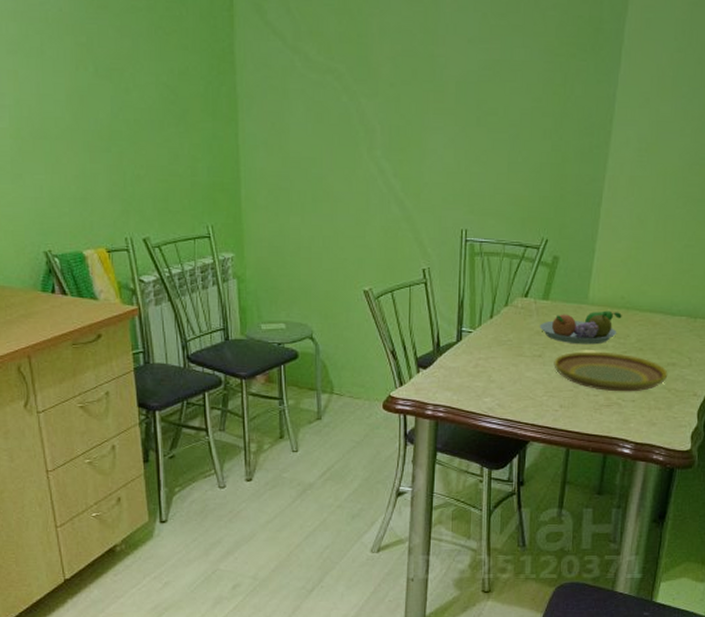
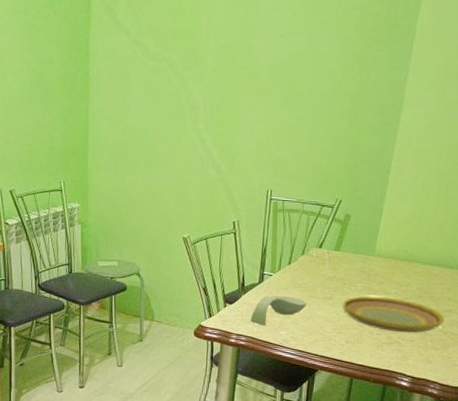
spoon rest: none [448,355,513,393] -> present [250,295,307,326]
fruit bowl: present [539,310,622,345] -> none [331,262,405,291]

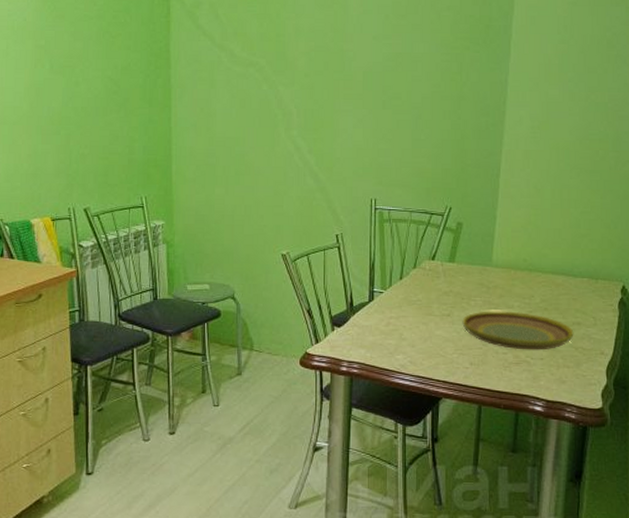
spoon rest: present [250,295,307,326] -> none [362,314,423,351]

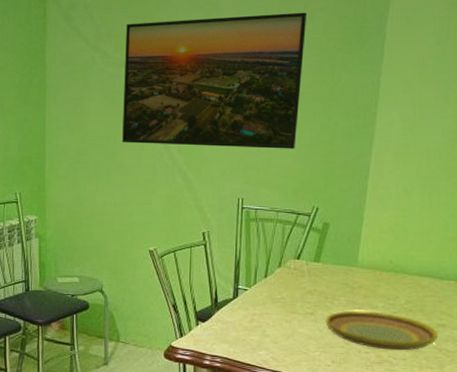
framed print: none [251,11,434,149] -> present [122,12,307,149]

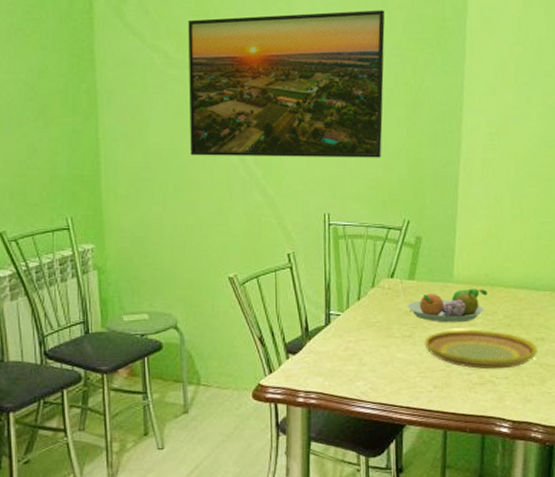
fruit bowl: none [311,273,391,305] -> present [407,288,488,323]

